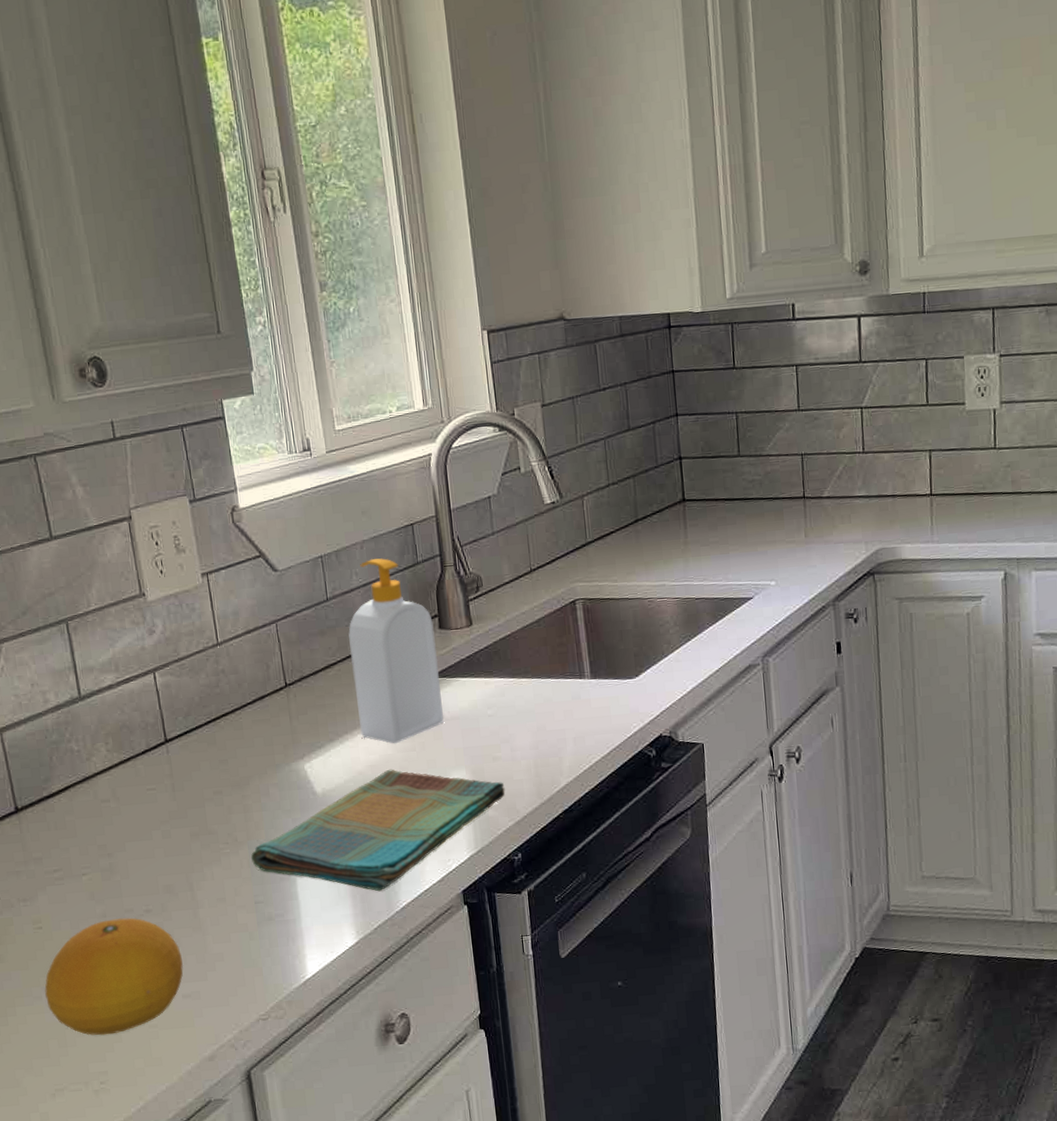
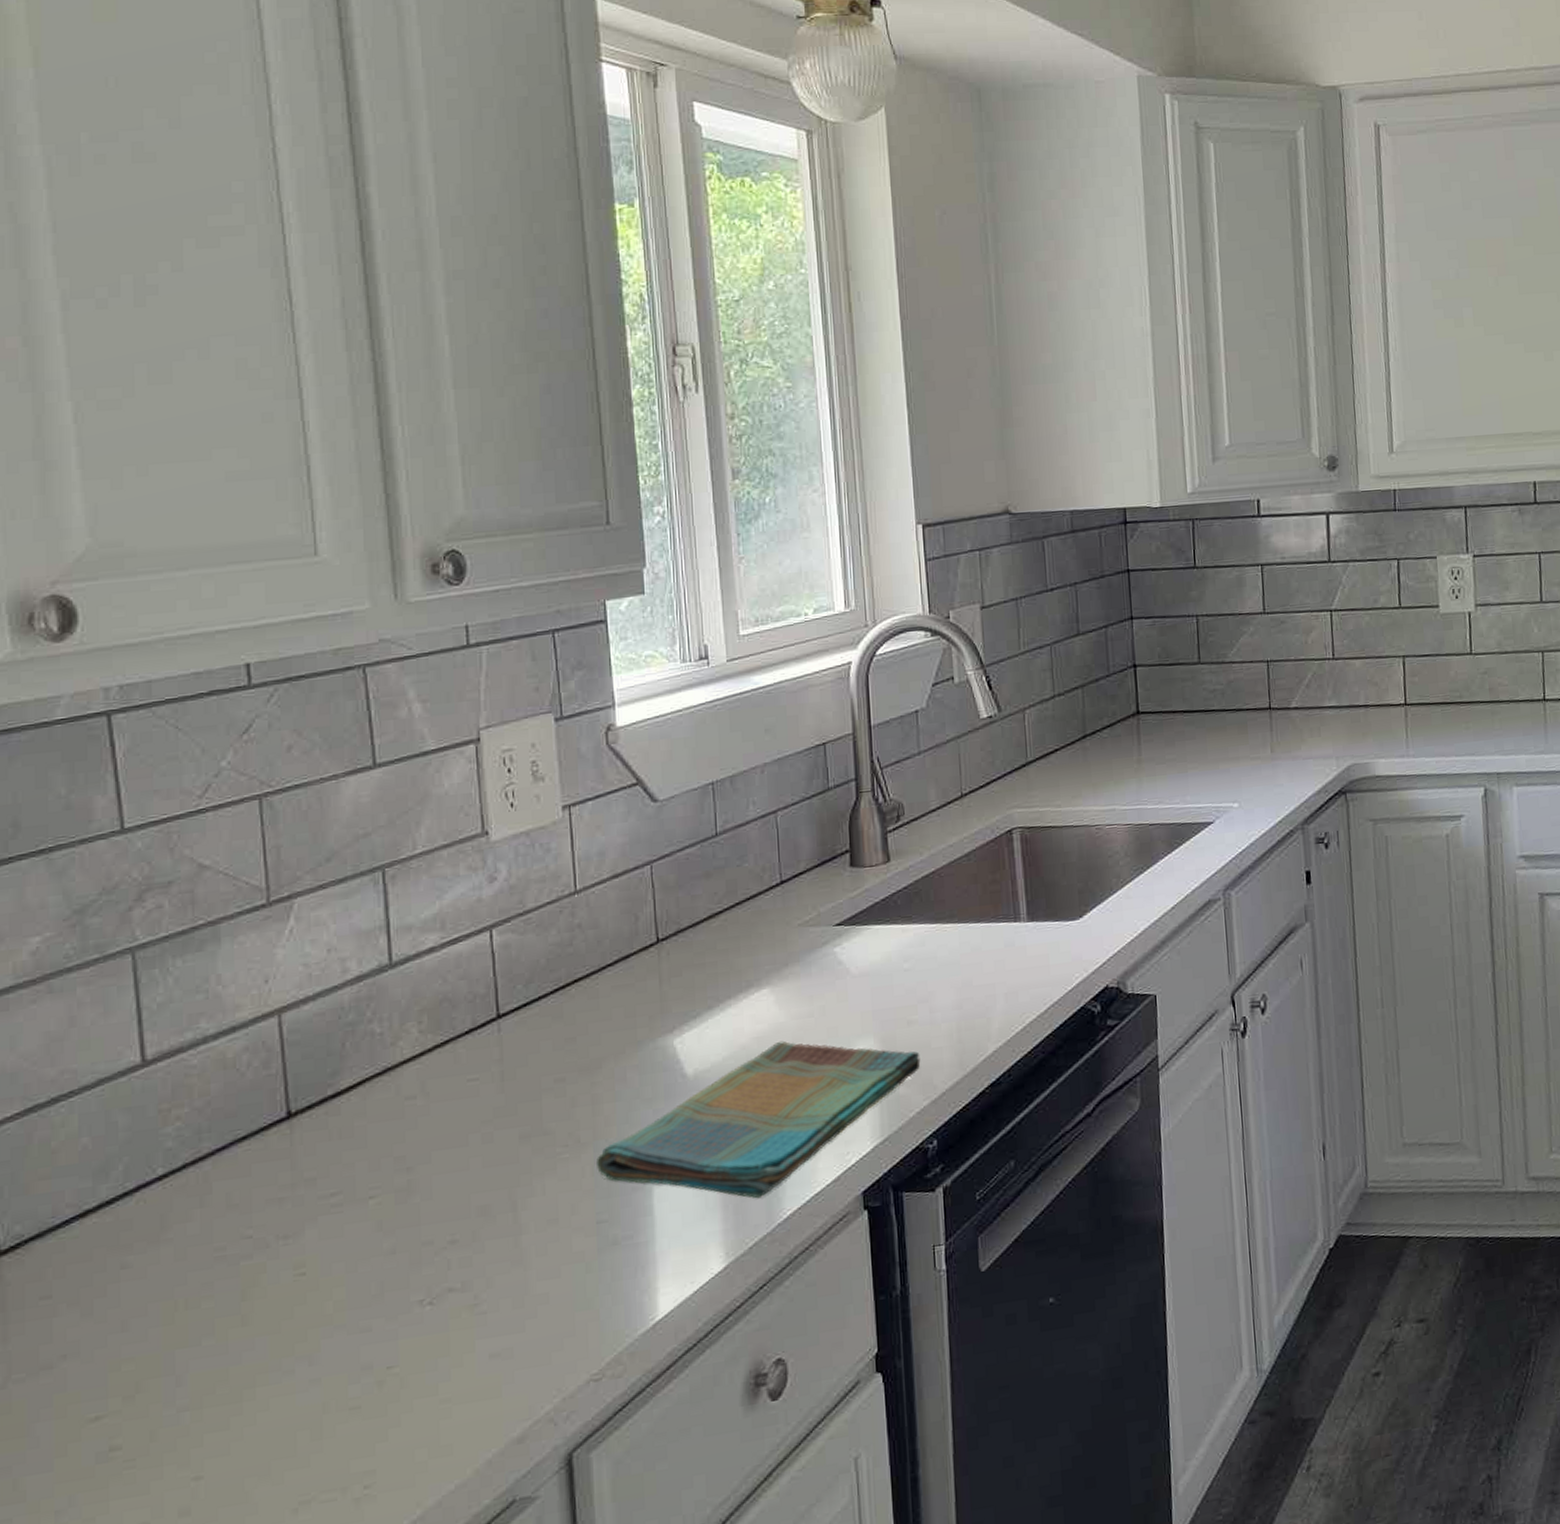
fruit: present [44,917,183,1036] -> none [300,1252,494,1421]
soap bottle: present [348,558,444,744] -> none [739,784,850,1010]

